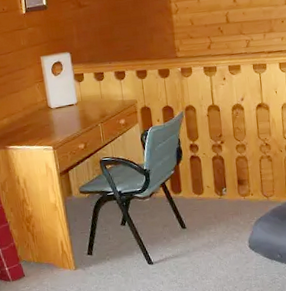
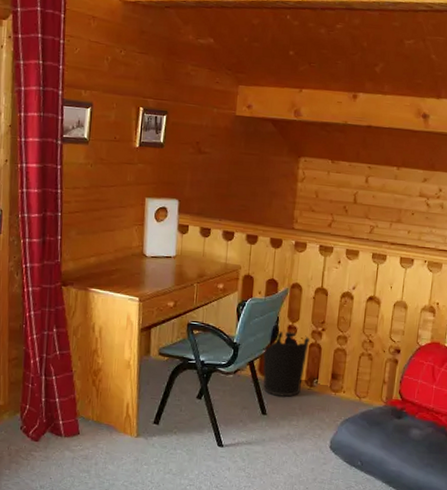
wastebasket: none [171,149,213,210] -> present [262,331,310,397]

